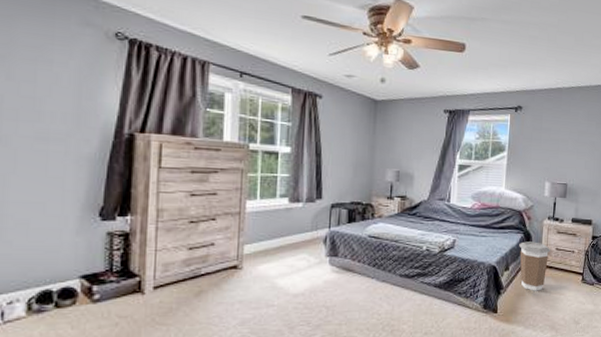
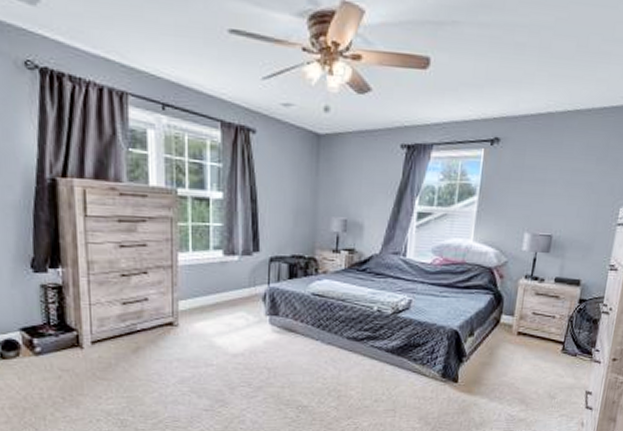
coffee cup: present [519,241,551,291] -> none [487,304,526,361]

